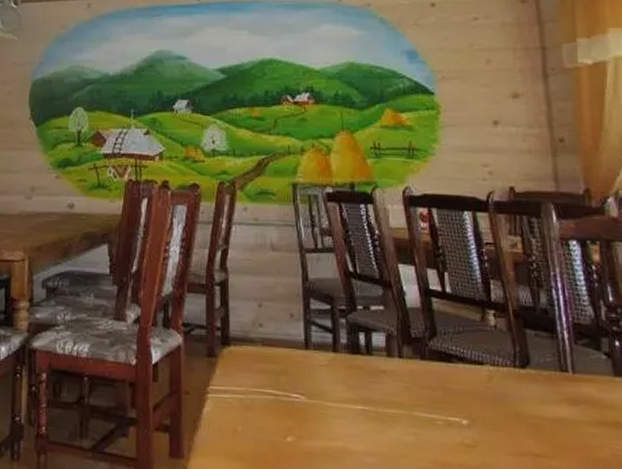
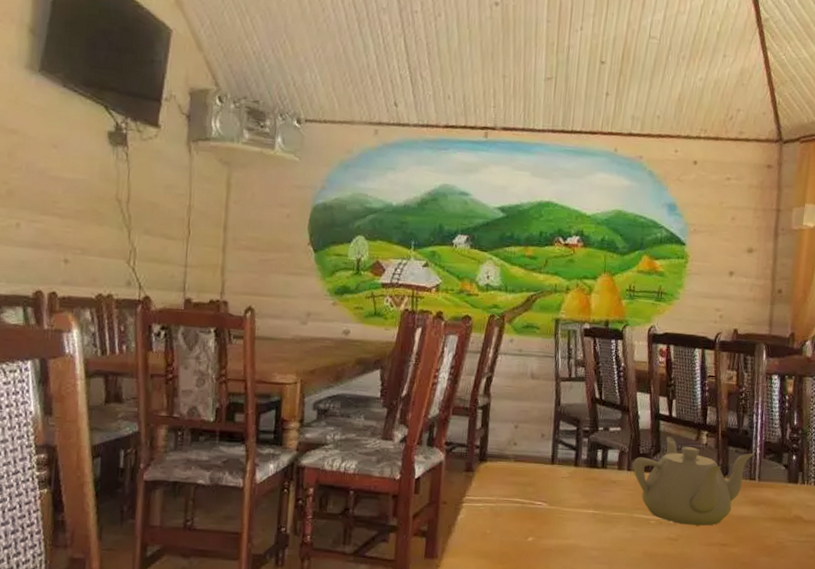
teapot: none [404,317,562,430] -> present [632,436,755,526]

